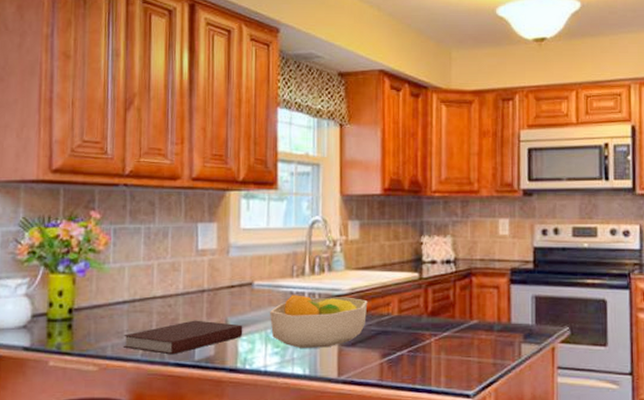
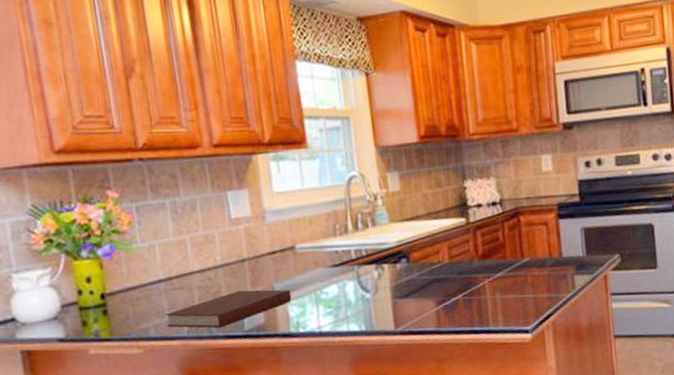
fruit bowl: present [269,295,368,349] -> none [316,249,417,307]

